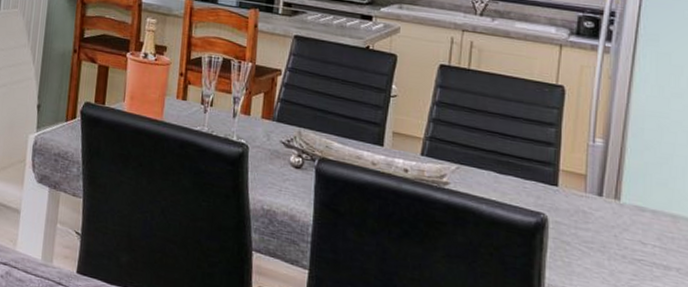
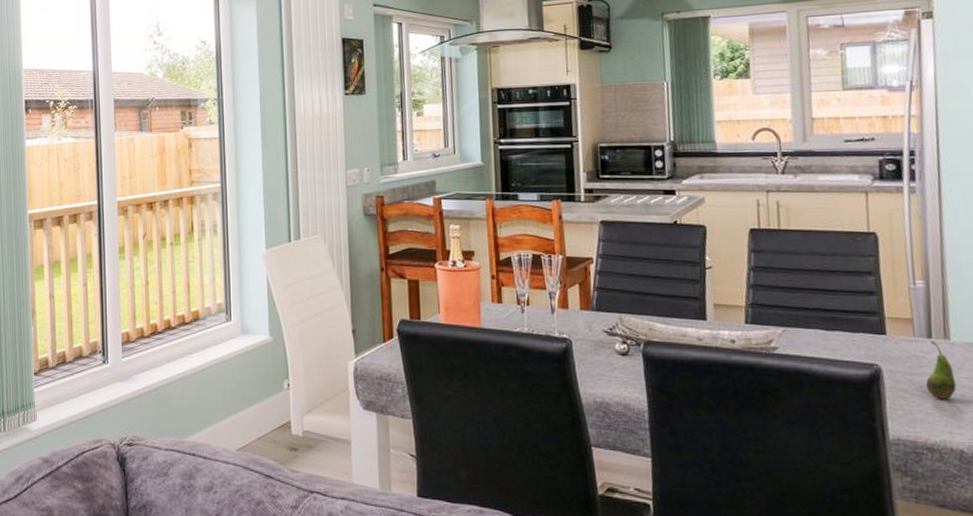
fruit: none [589,199,619,258] -> present [926,341,957,399]

